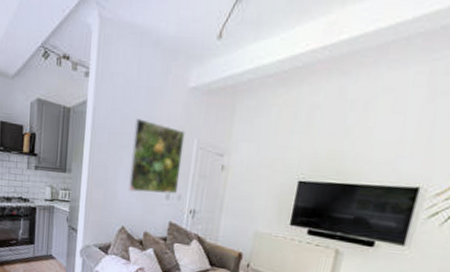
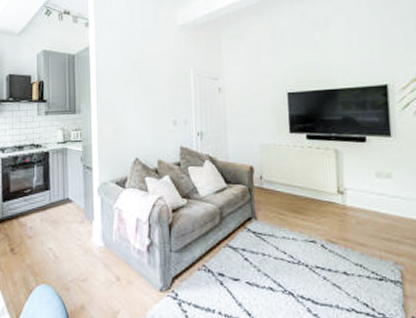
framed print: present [128,119,185,194] -> none [135,57,184,124]

